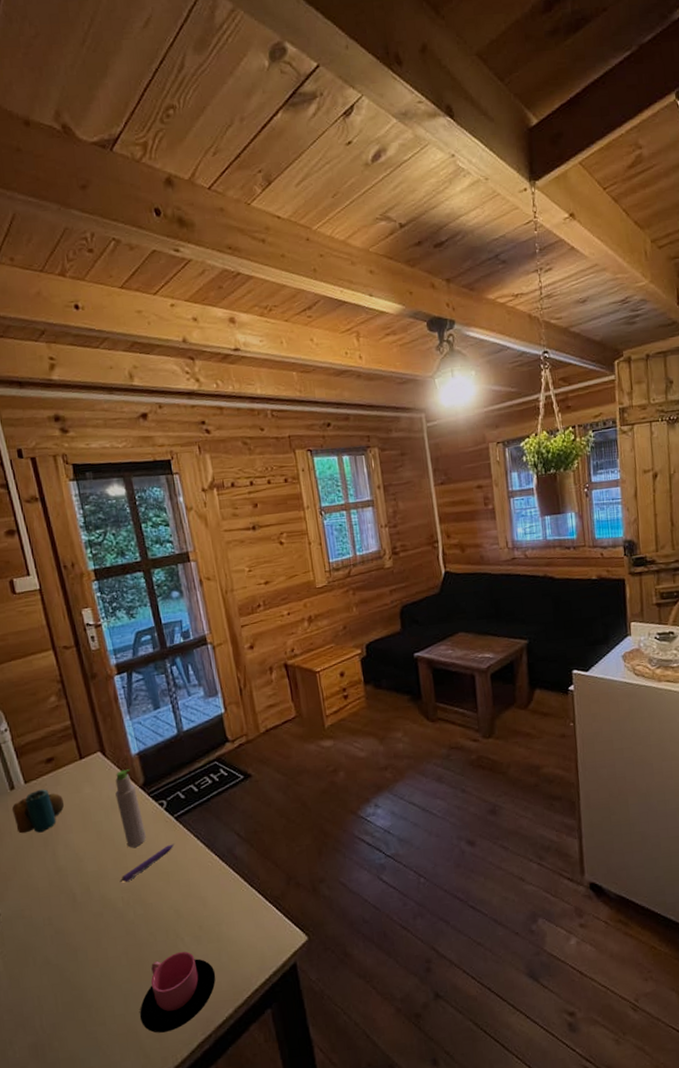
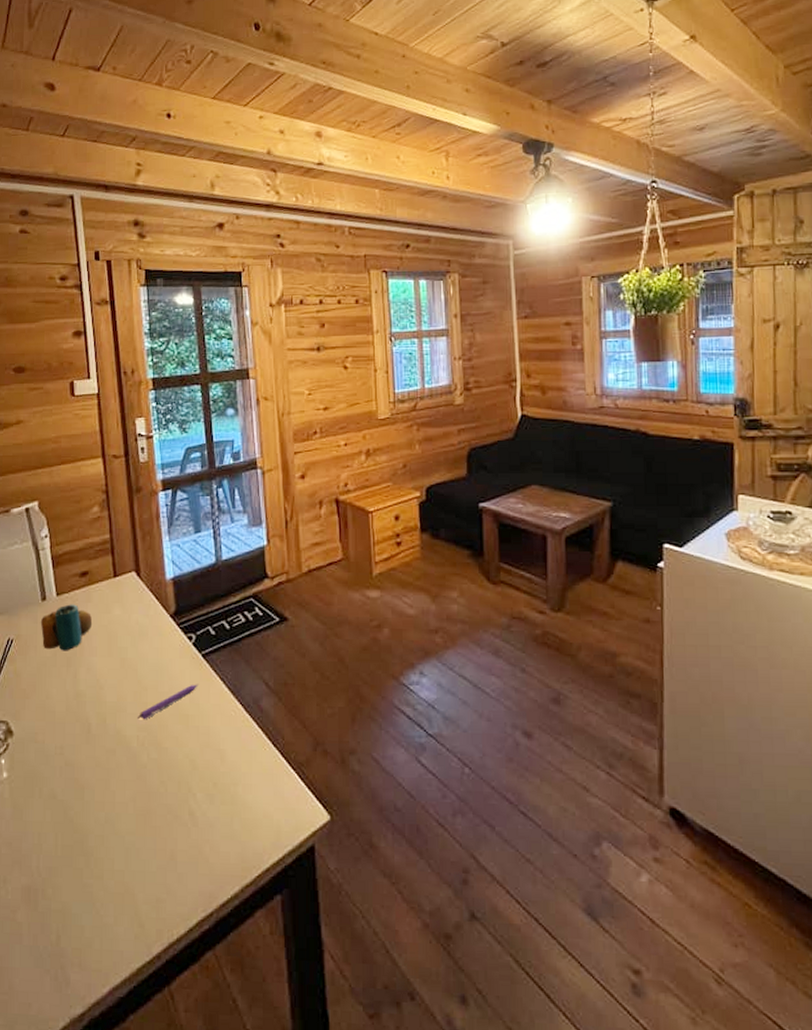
bottle: present [115,769,146,848] -> none [145,594,170,682]
cup: present [139,951,216,1033] -> none [139,808,225,901]

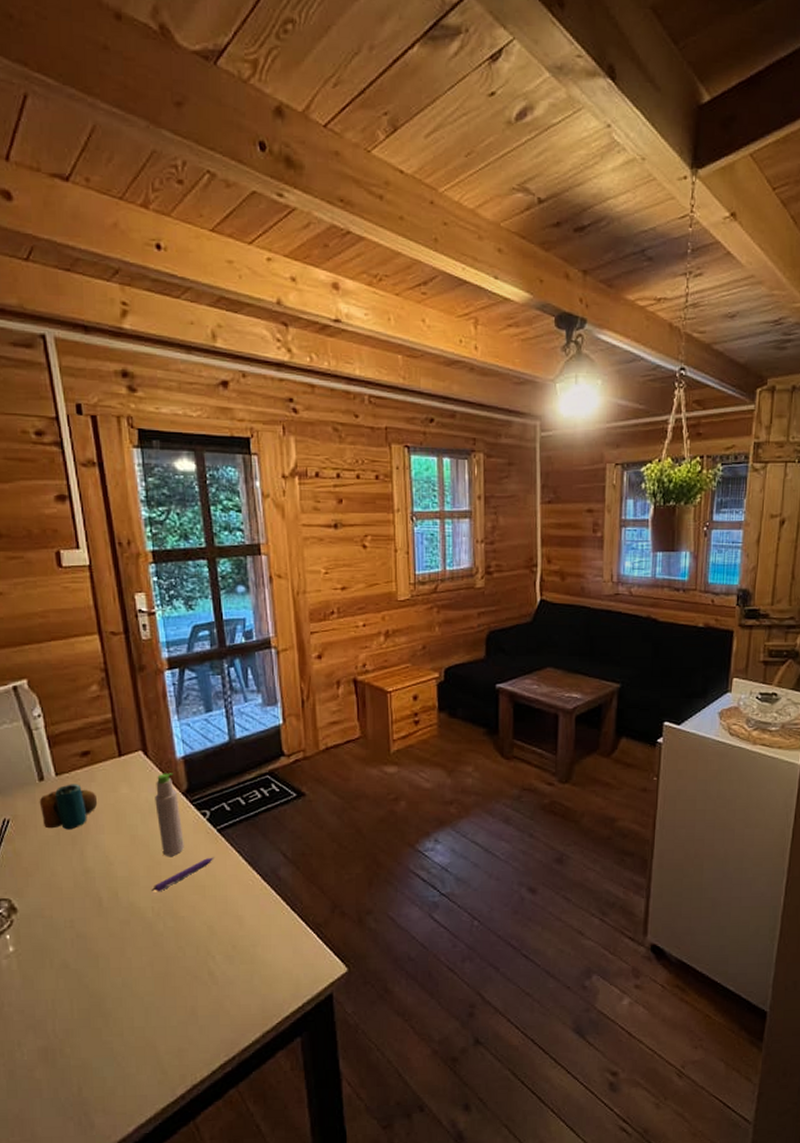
bottle: none [145,594,170,682] -> present [155,773,184,856]

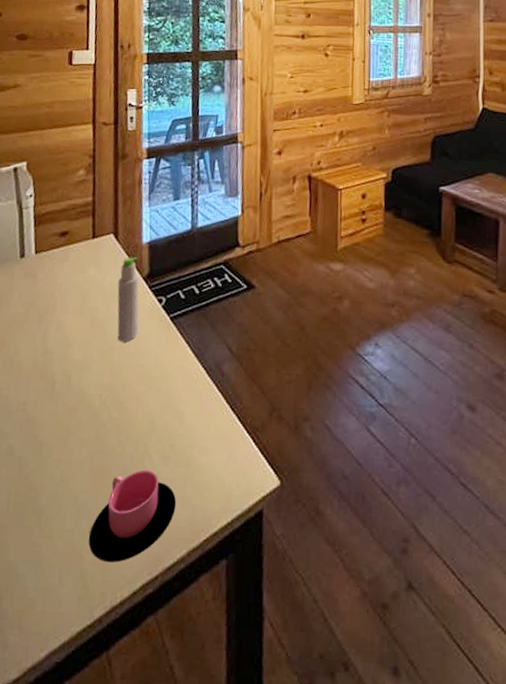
candle: present [39,784,98,830] -> none [16,262,68,308]
pen: present [151,857,214,892] -> none [102,346,164,379]
cup: none [160,969,246,1050] -> present [88,469,177,563]

